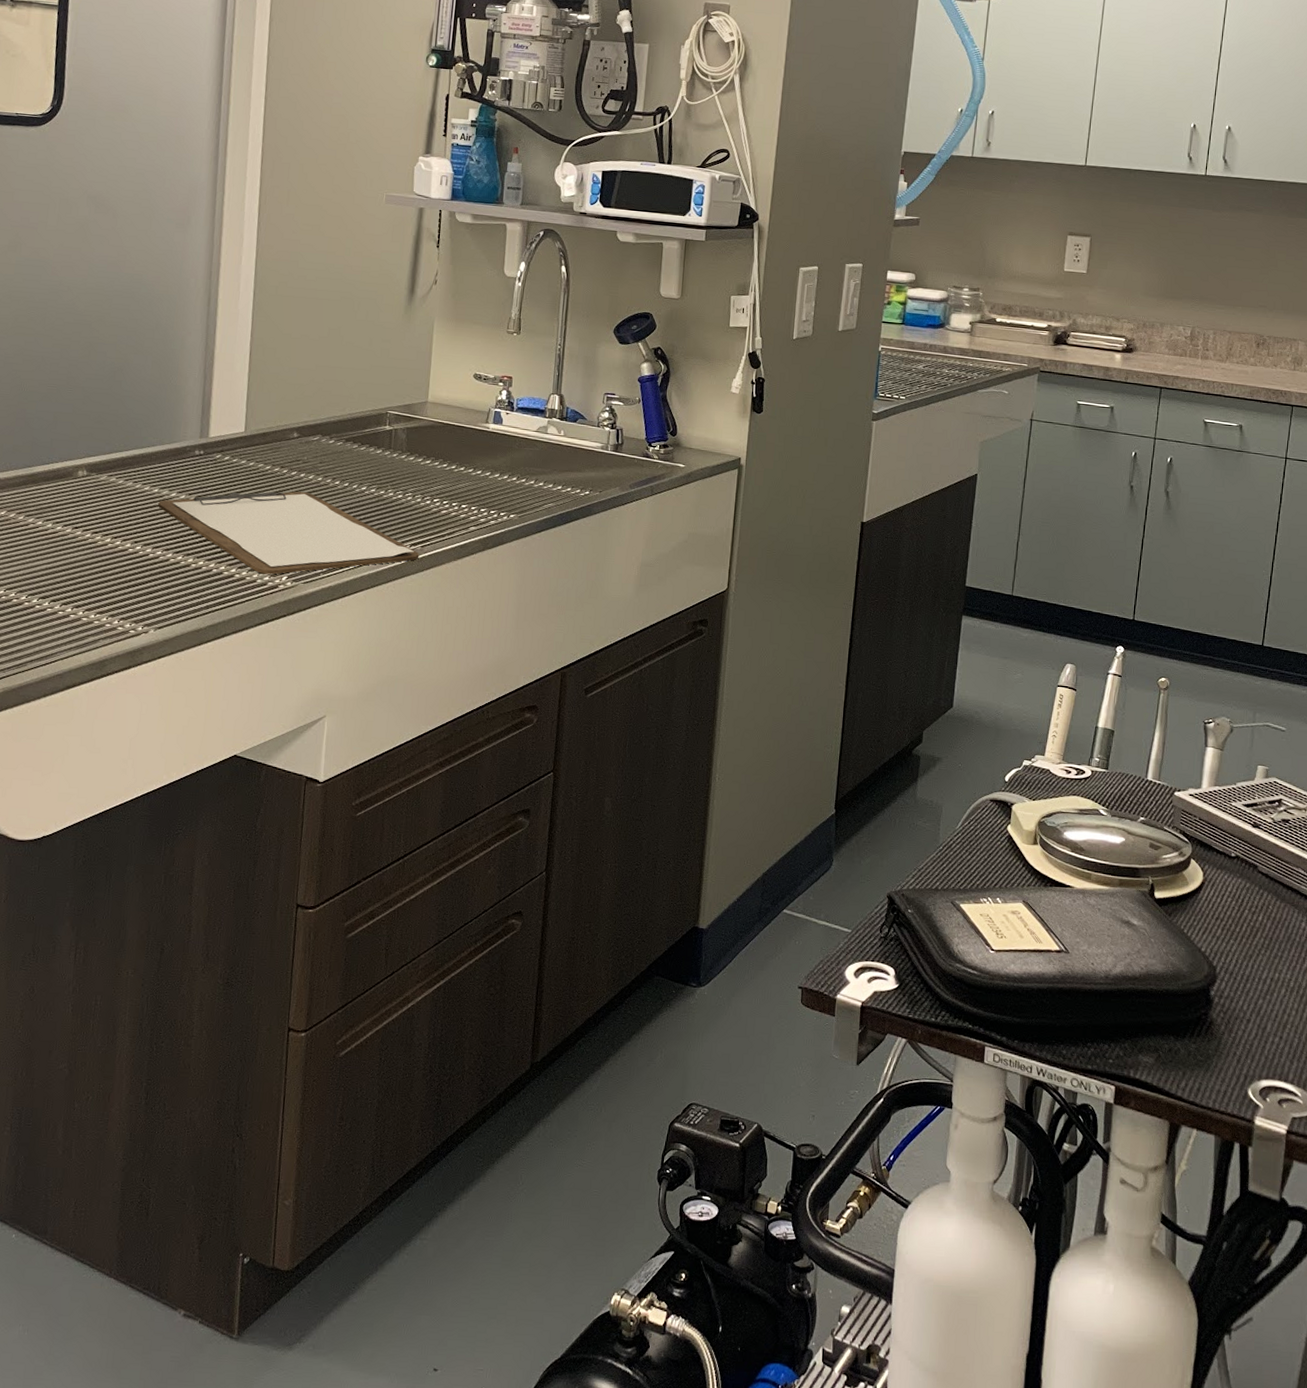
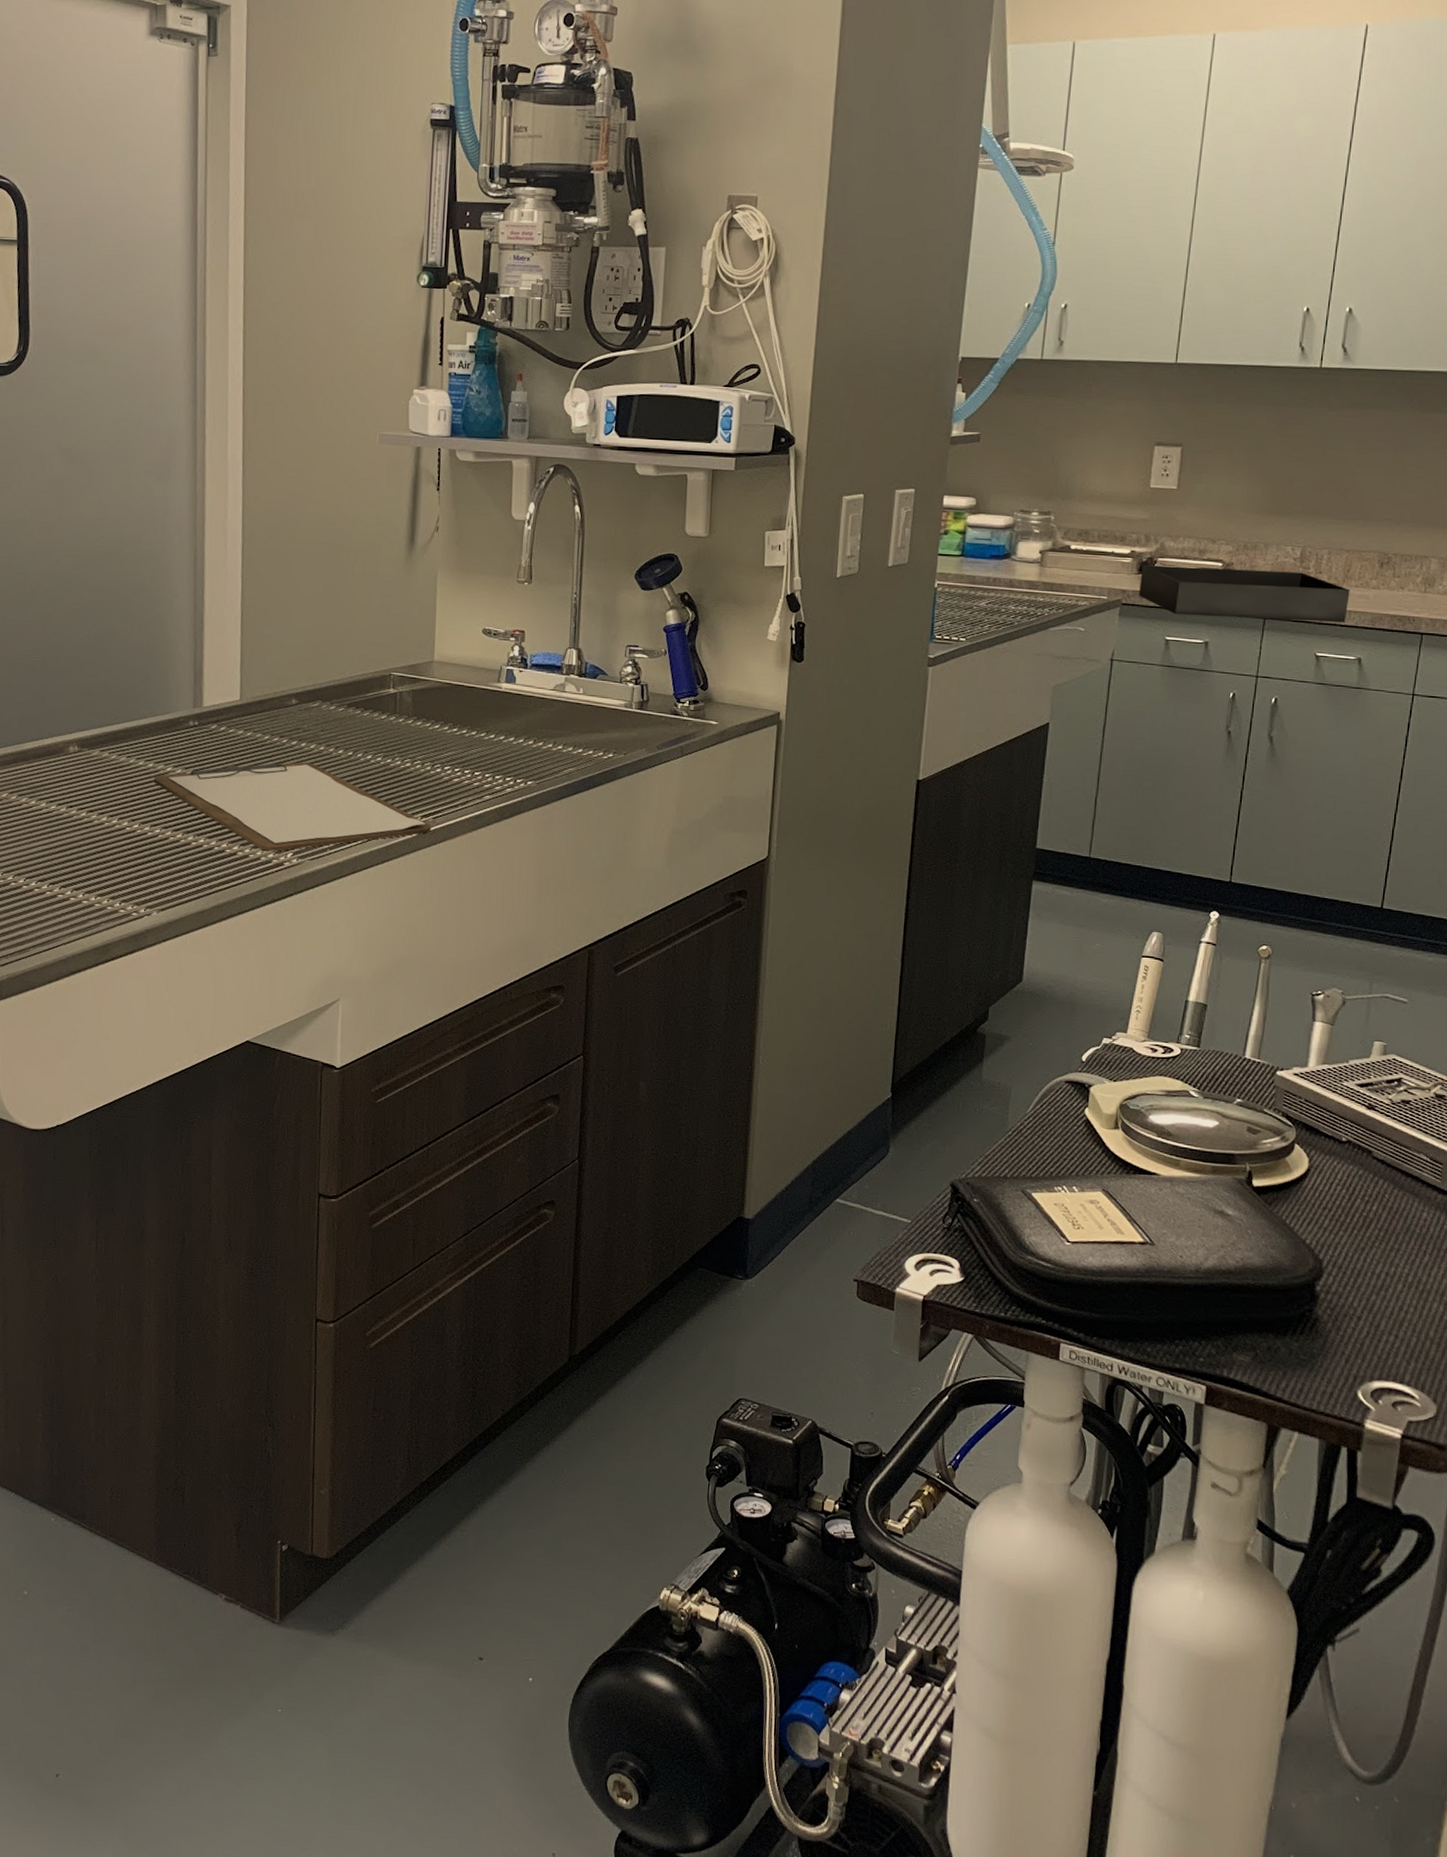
storage tray: none [1055,338,1232,394] -> present [1139,565,1350,623]

